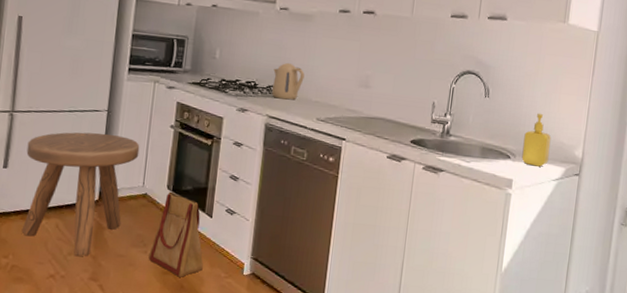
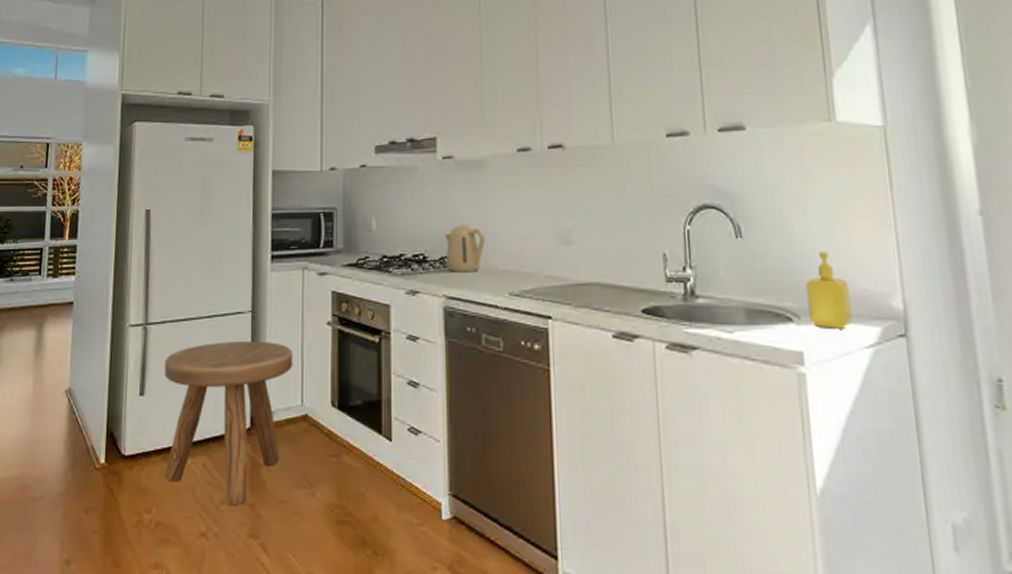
shopping bag: present [148,191,203,277] -> none [317,409,388,528]

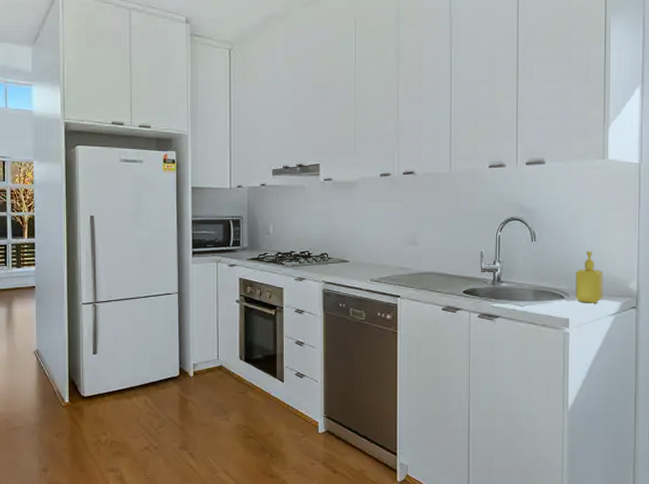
stool: present [164,340,293,506] -> none [111,314,211,429]
kettle: present [445,224,485,272] -> none [324,229,354,265]

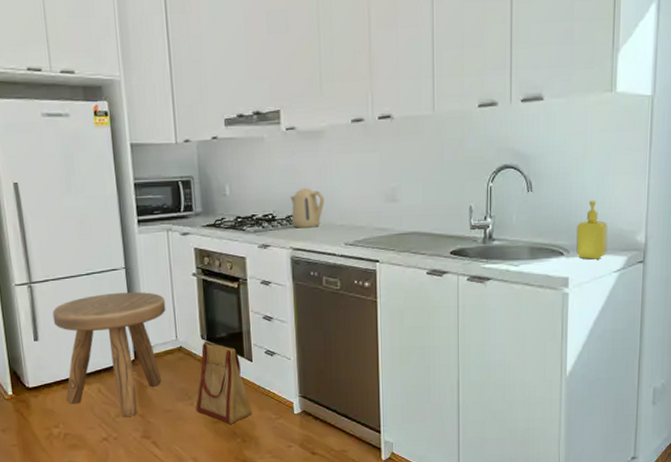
stool: none [111,314,211,429] -> present [52,291,166,418]
shopping bag: none [230,361,281,440] -> present [195,341,252,424]
kettle: none [324,229,354,265] -> present [290,187,324,228]

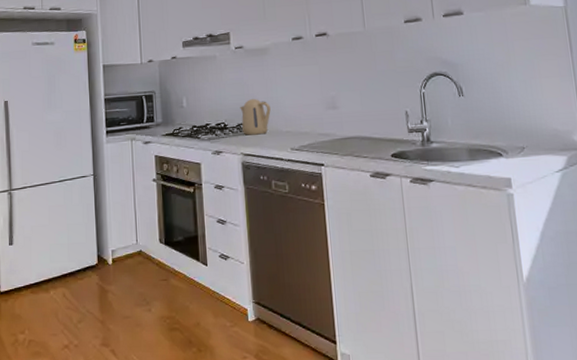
stool: present [52,291,166,418] -> none [27,197,128,324]
shopping bag: present [195,341,252,424] -> none [153,245,207,332]
soap dispenser: present [576,200,608,260] -> none [511,102,546,160]

